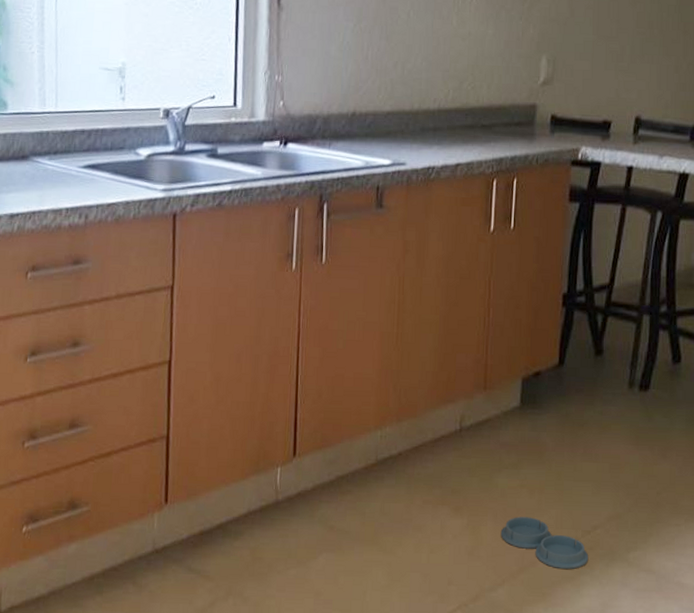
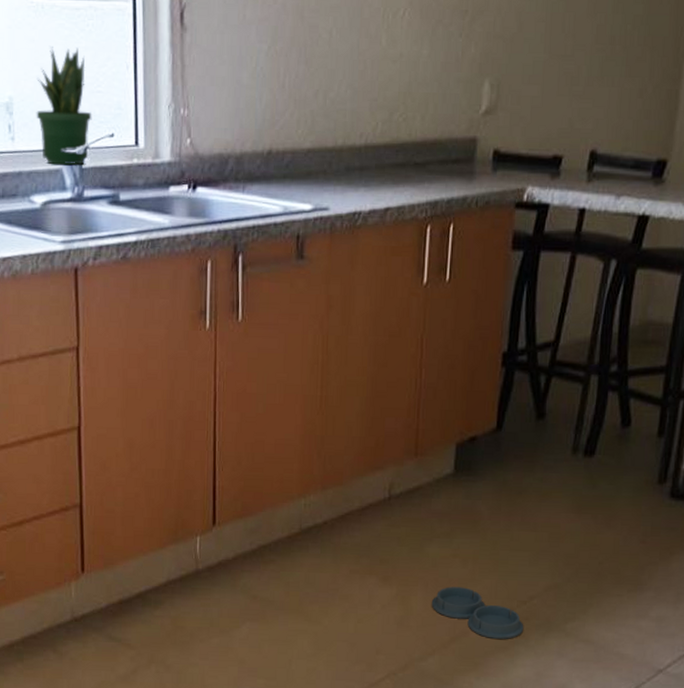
planter: none [145,21,196,122] -> present [36,47,92,165]

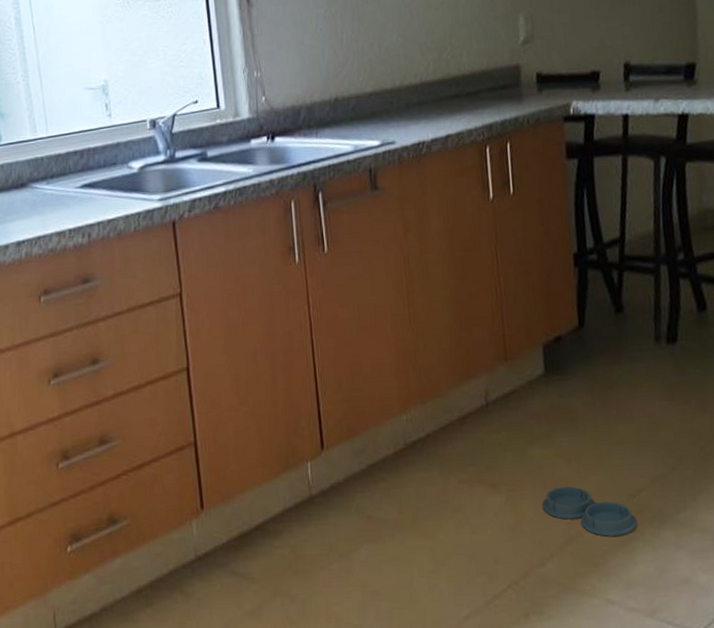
planter: present [36,47,92,165] -> none [127,32,178,133]

